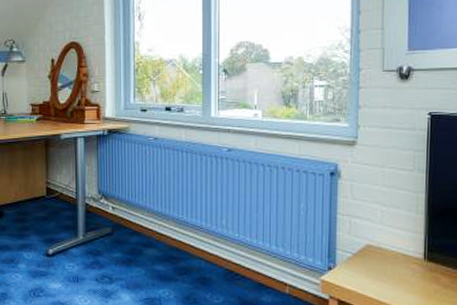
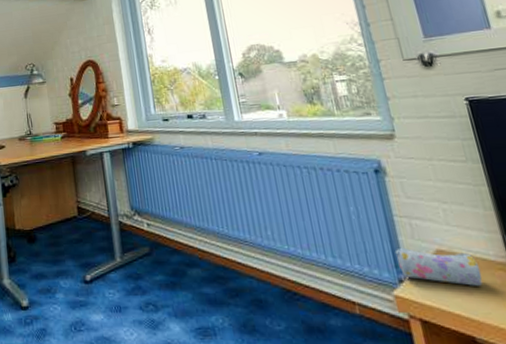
pencil case: none [331,242,399,276] -> present [395,248,483,286]

